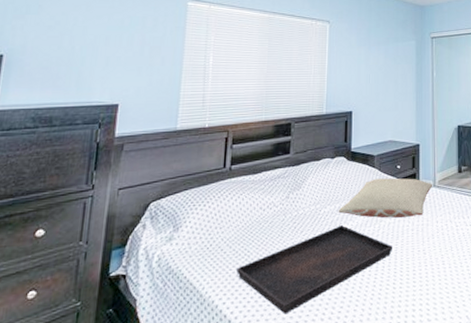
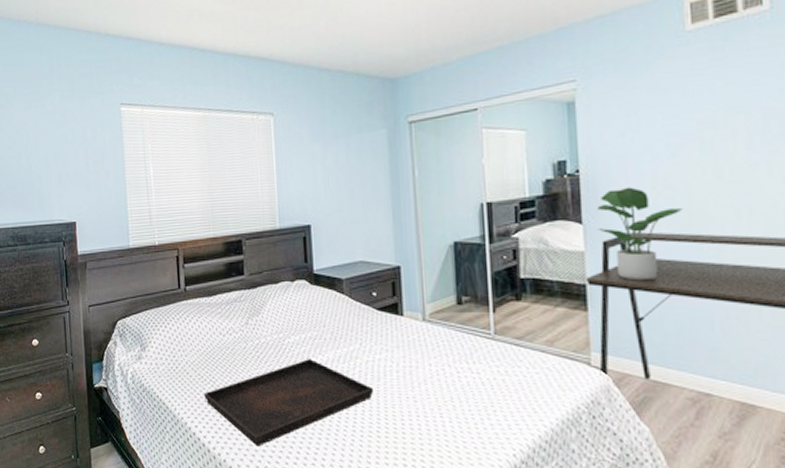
pillow: present [338,178,433,218] -> none [304,307,422,356]

